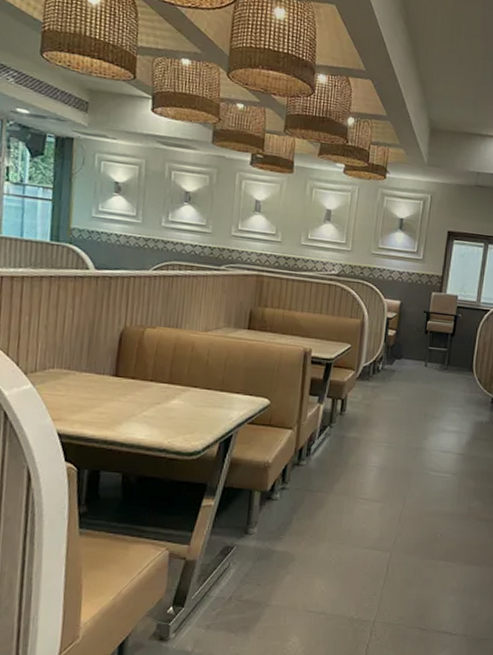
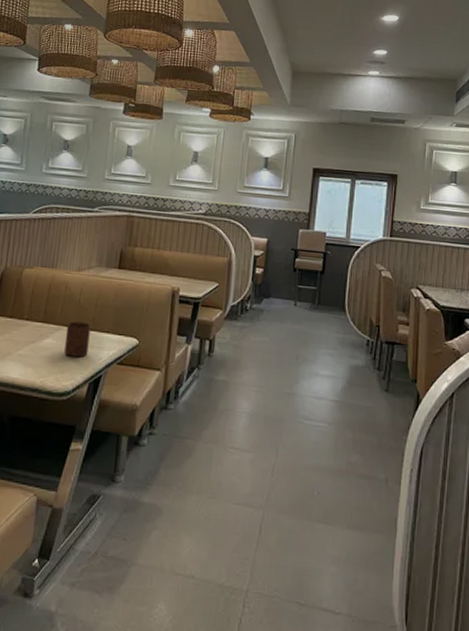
cup: none [193,382,220,418] -> present [64,321,91,357]

